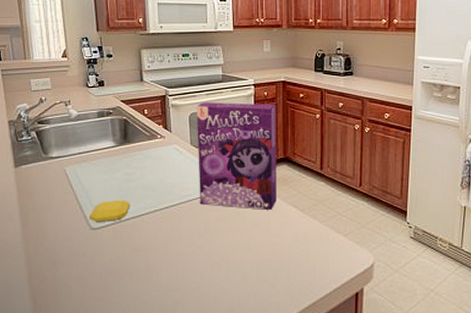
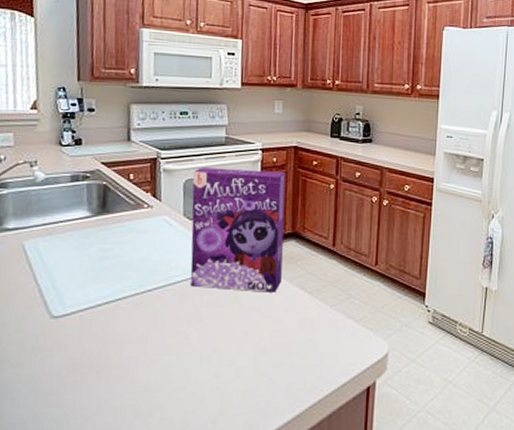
soap bar: present [89,200,130,223] -> none [50,281,104,310]

